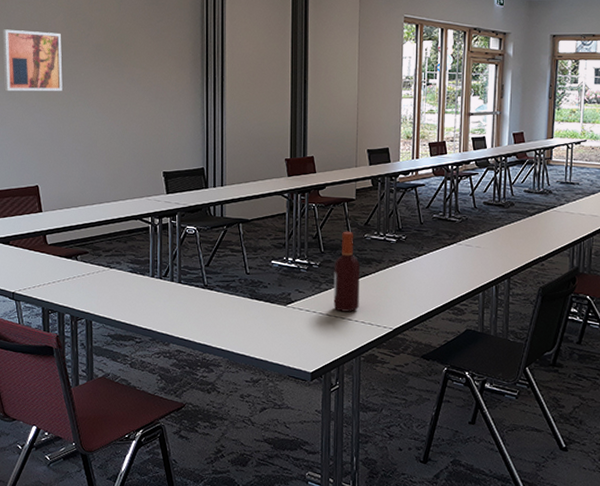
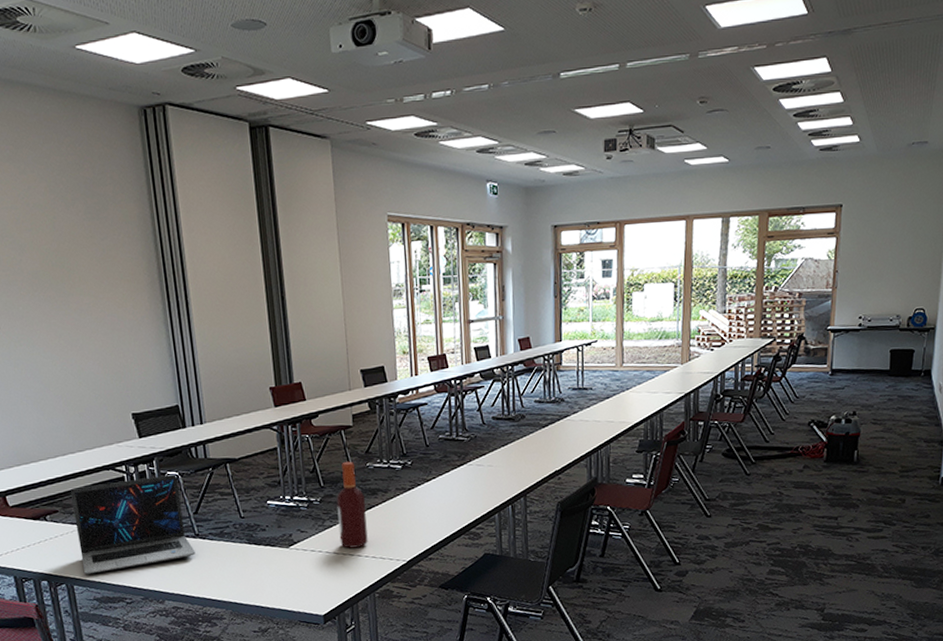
laptop: none [101,229,202,312] -> present [71,475,196,574]

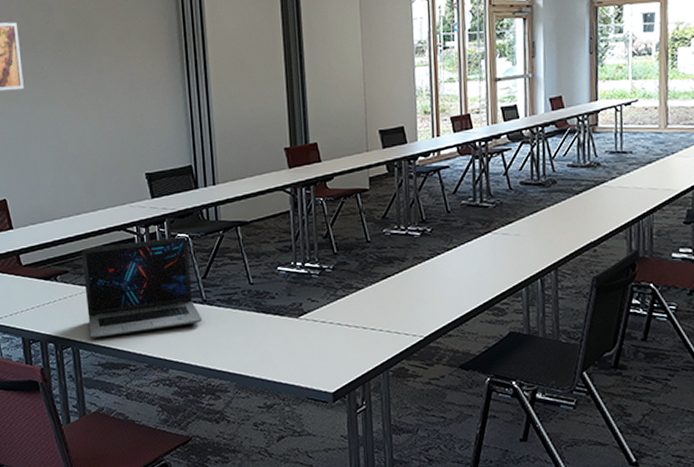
bottle: present [336,461,368,548] -> none [350,226,383,321]

